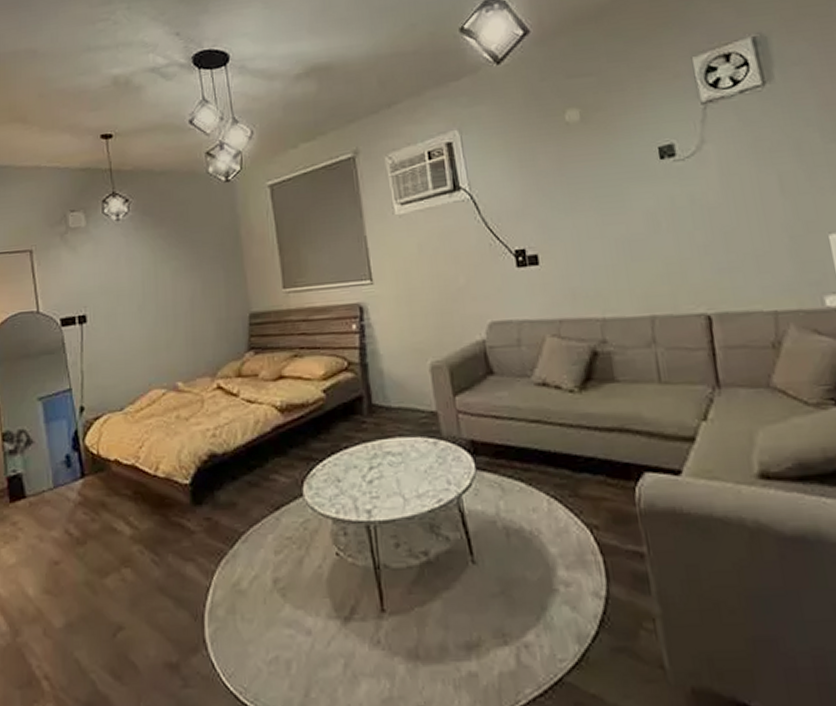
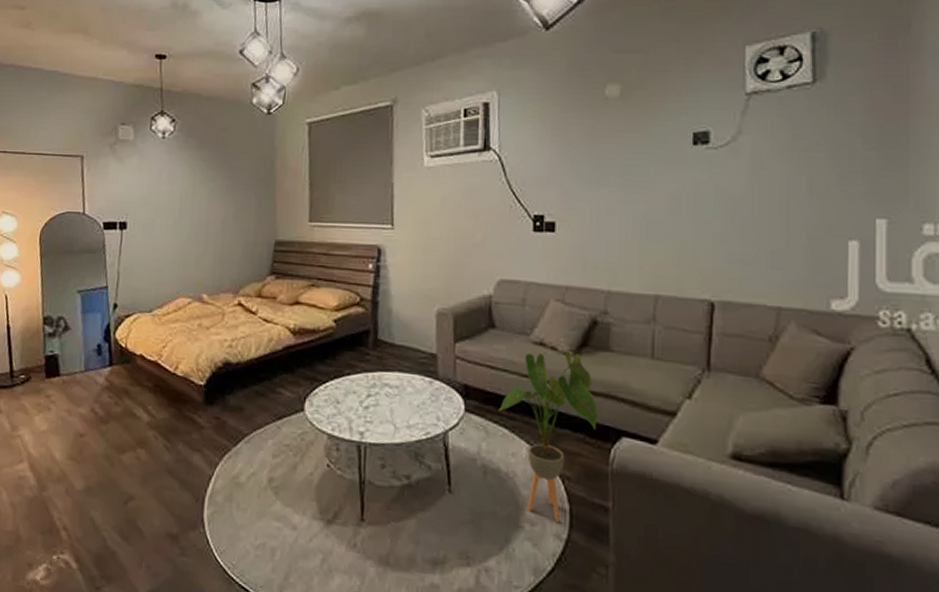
house plant: none [511,389,619,578] -> present [499,352,600,522]

